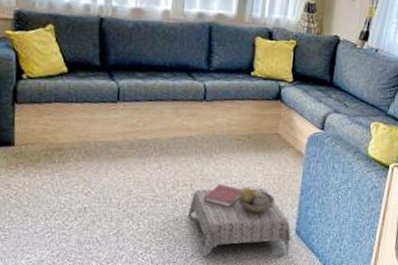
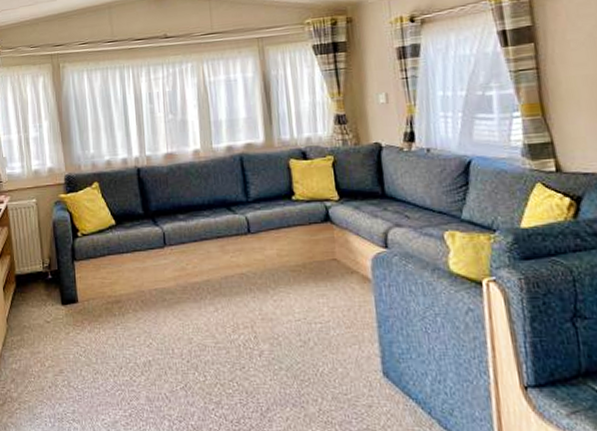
ottoman: present [188,184,291,257] -> none [254,322,381,410]

